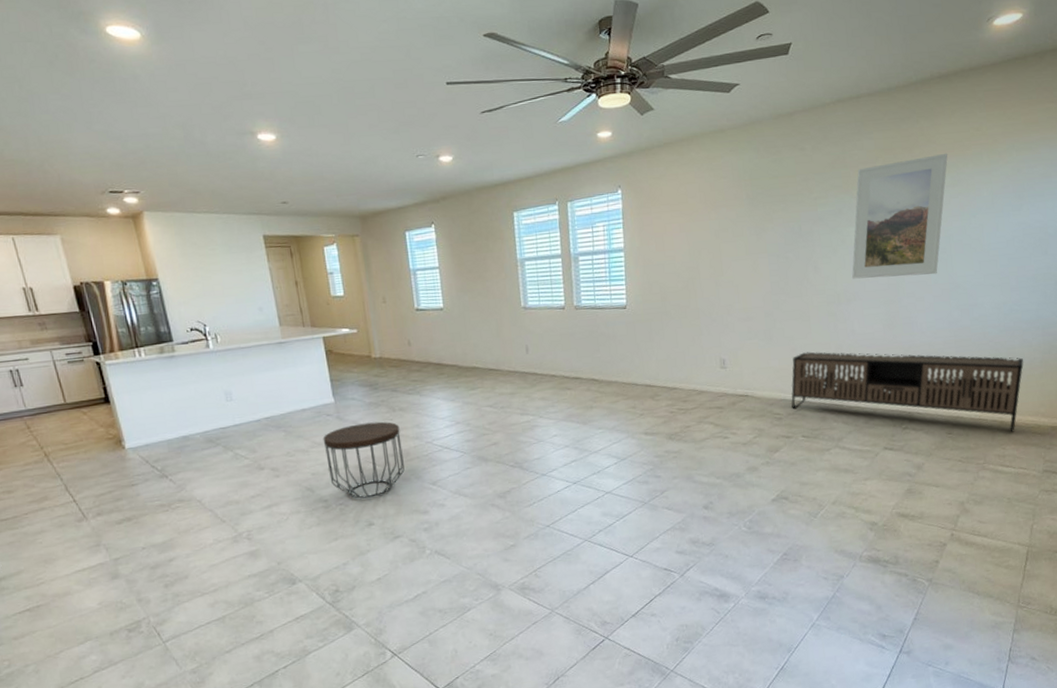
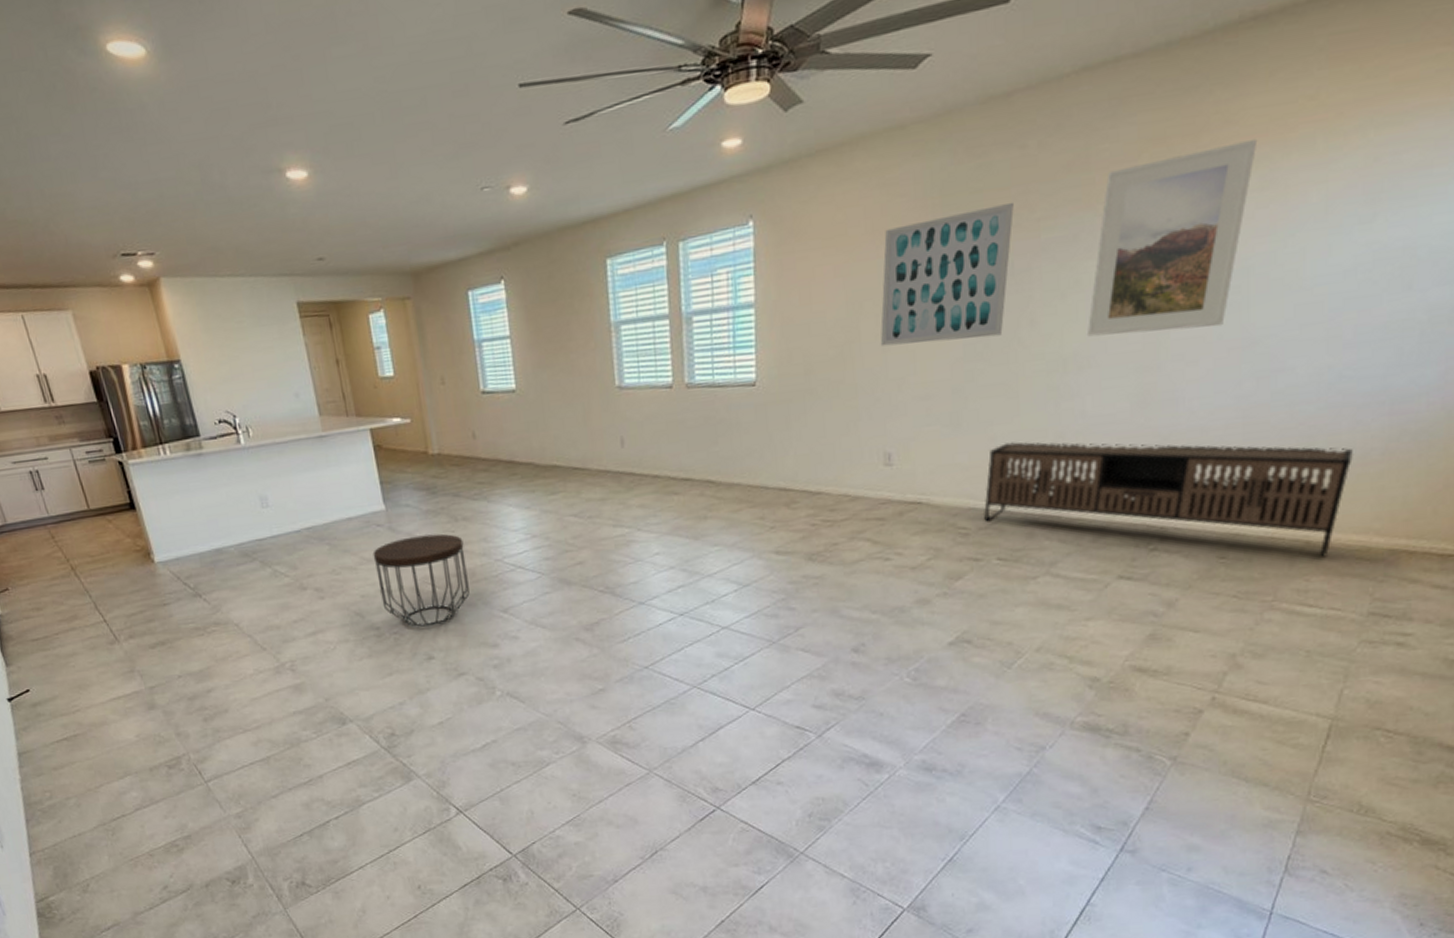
wall art: none [713,185,799,282] -> present [880,202,1014,347]

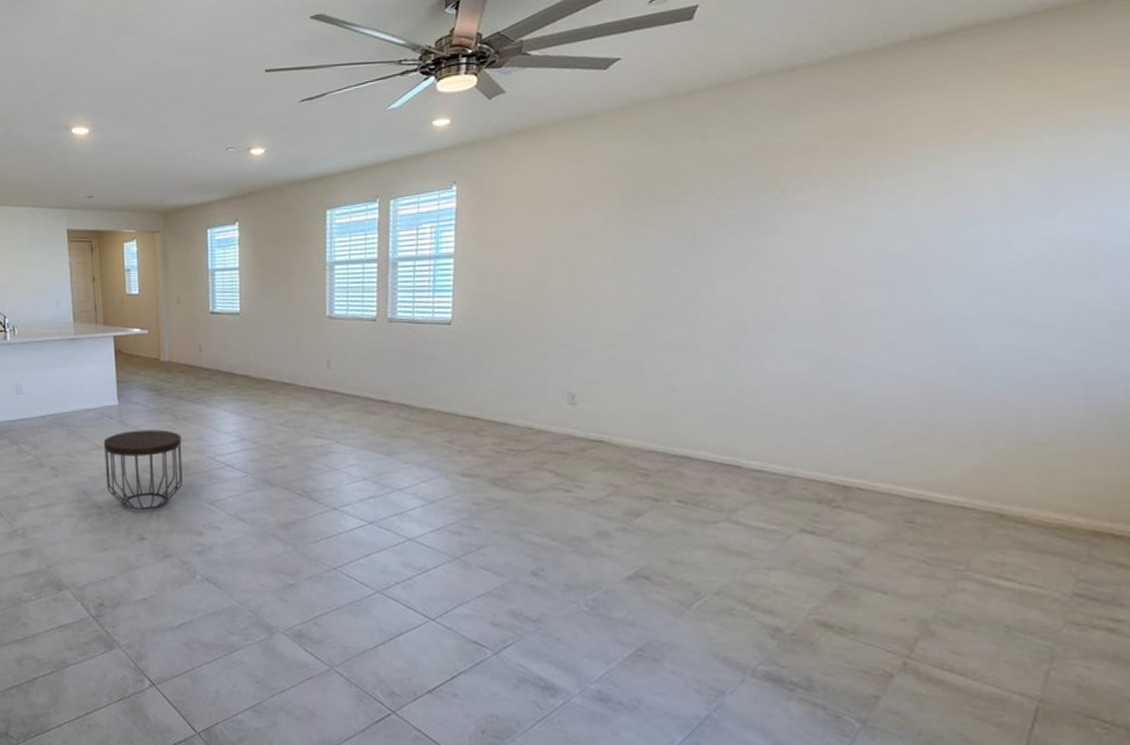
wall art: present [880,202,1014,347] -> none [567,182,695,299]
media console: present [982,442,1353,558] -> none [662,393,1046,532]
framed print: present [1088,138,1258,337] -> none [767,139,932,304]

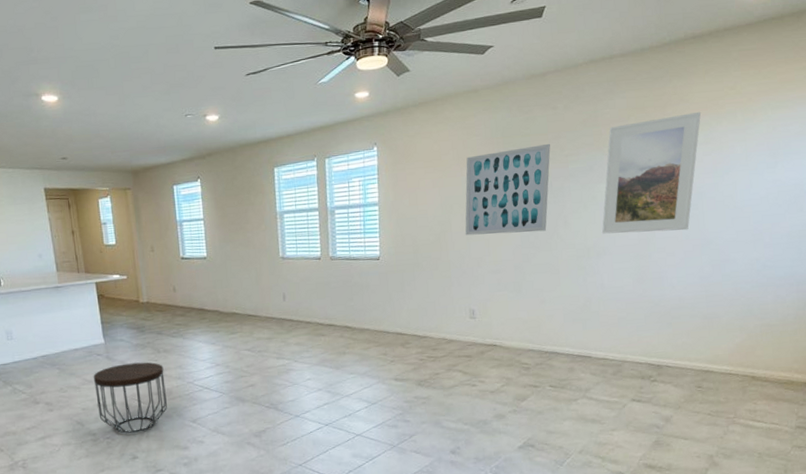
wall art: none [567,182,695,299] -> present [465,143,551,236]
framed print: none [767,139,932,304] -> present [602,111,702,234]

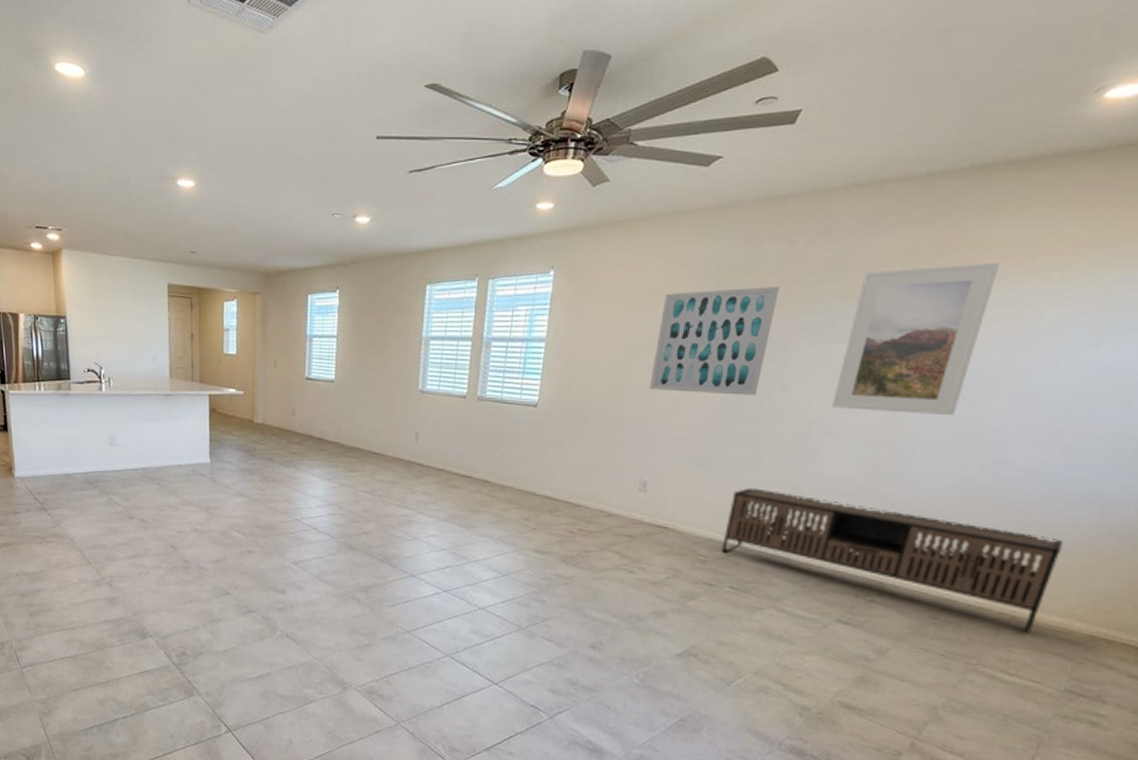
side table: present [93,362,167,434] -> none [193,488,270,566]
media console: none [538,304,777,388] -> present [720,488,1063,633]

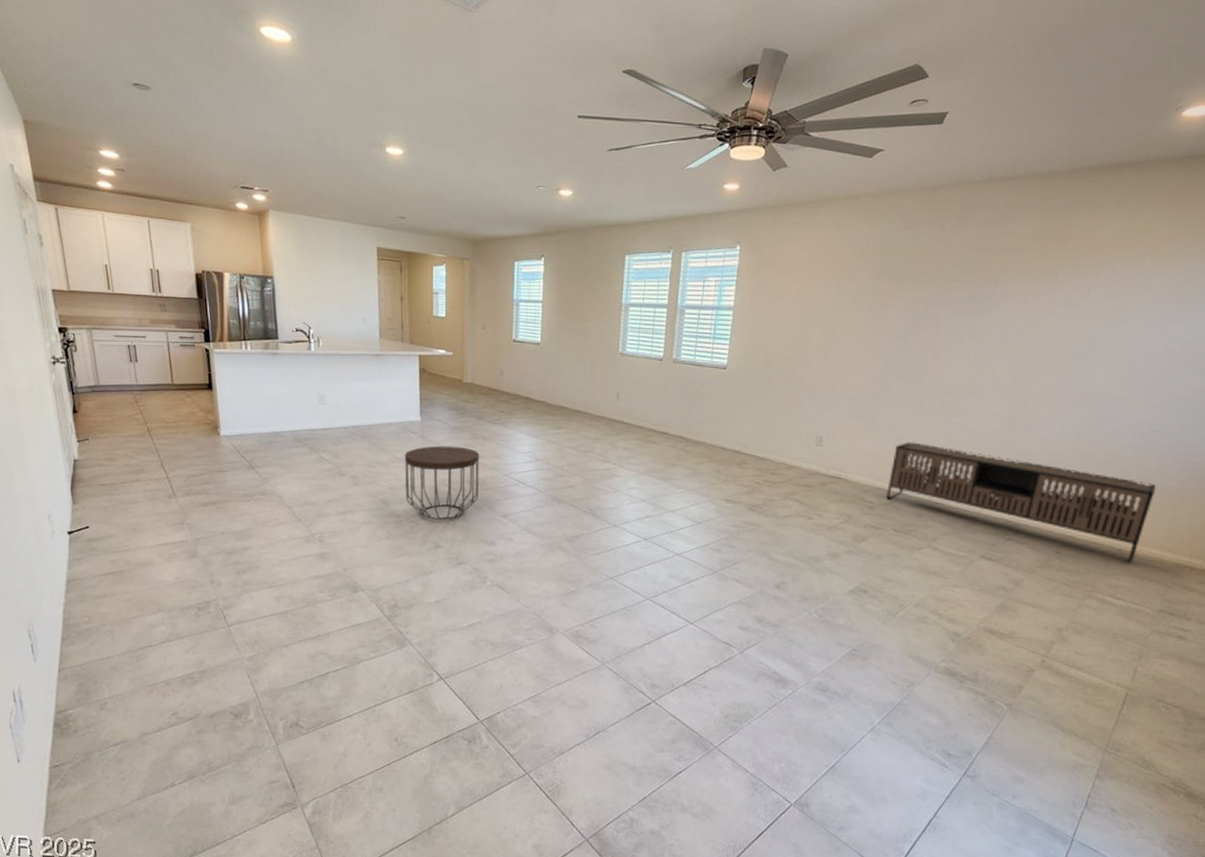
side table: none [193,488,270,566] -> present [404,445,480,520]
wall art: present [649,286,779,396] -> none [823,265,931,361]
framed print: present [832,262,1001,416] -> none [975,249,1106,380]

